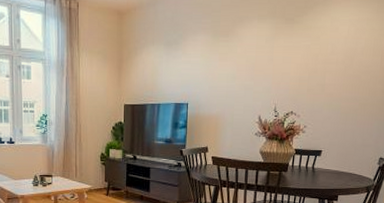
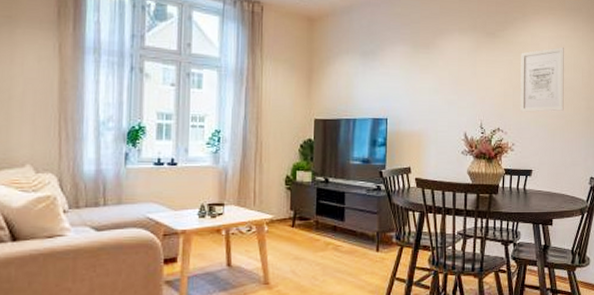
wall art: none [314,30,365,96] -> present [520,46,564,112]

